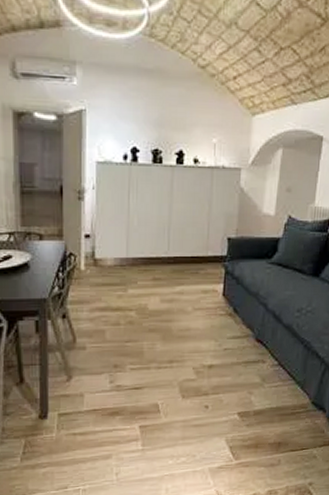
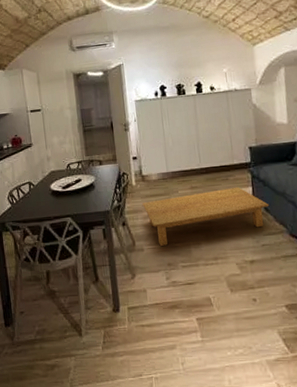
coffee table: none [91,282,239,344] -> present [143,186,270,246]

